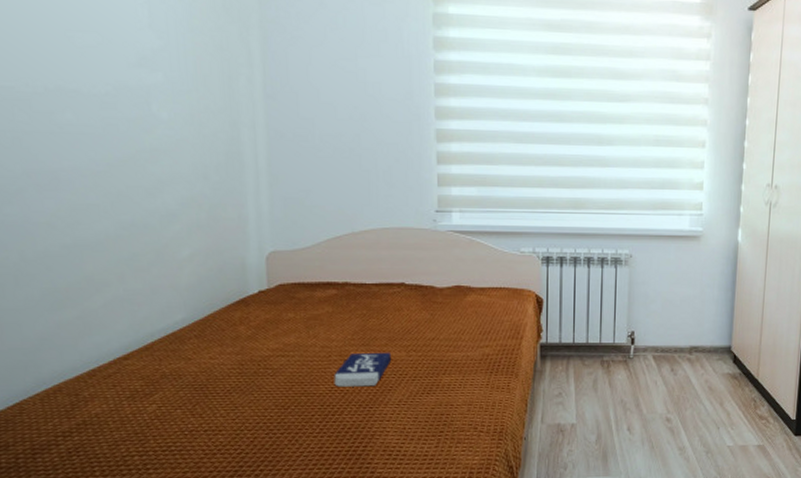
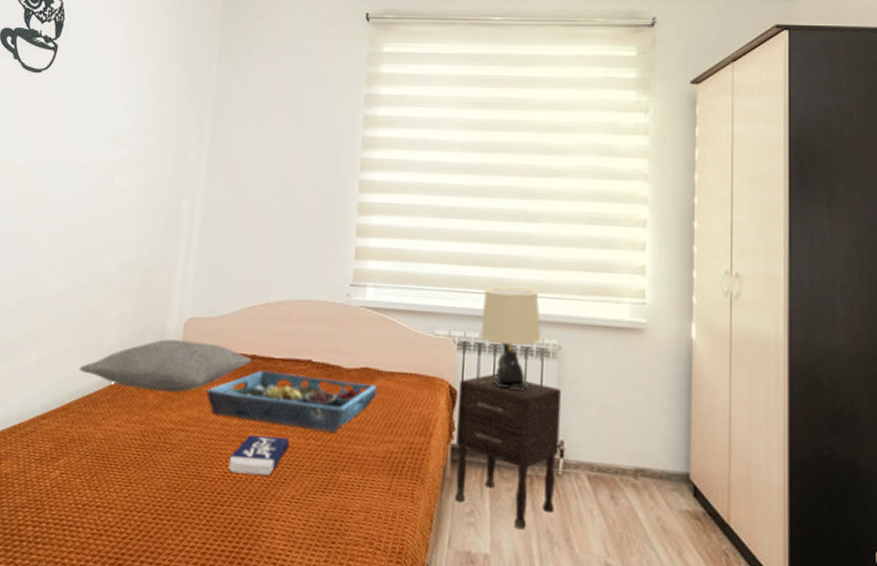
pillow: none [154,274,343,322] -> present [78,339,251,392]
serving tray: none [301,295,471,343] -> present [206,370,378,432]
nightstand: none [543,282,632,402] -> present [454,373,561,530]
table lamp: none [562,206,616,295] -> present [480,287,543,391]

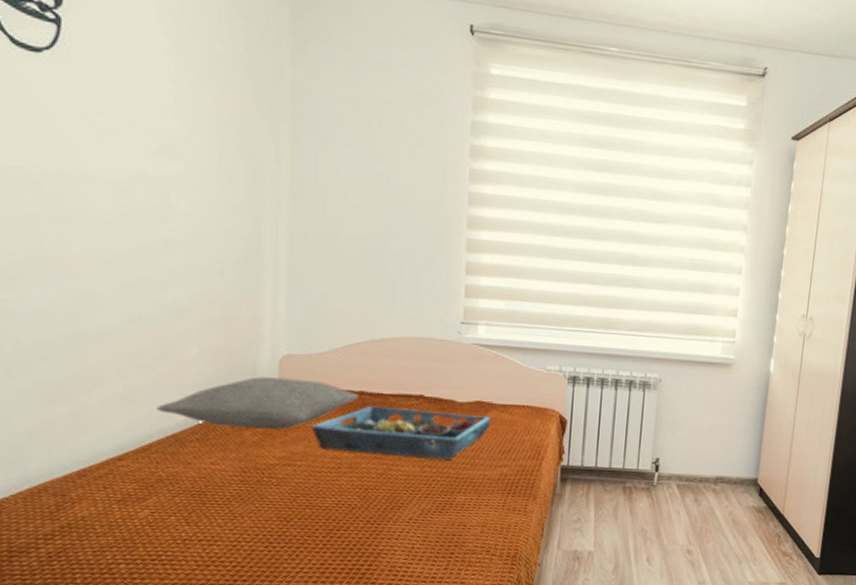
book: present [228,435,290,476] -> none [342,466,405,502]
nightstand: present [454,373,561,530] -> none [563,404,659,530]
table lamp: present [480,287,543,391] -> none [589,326,645,419]

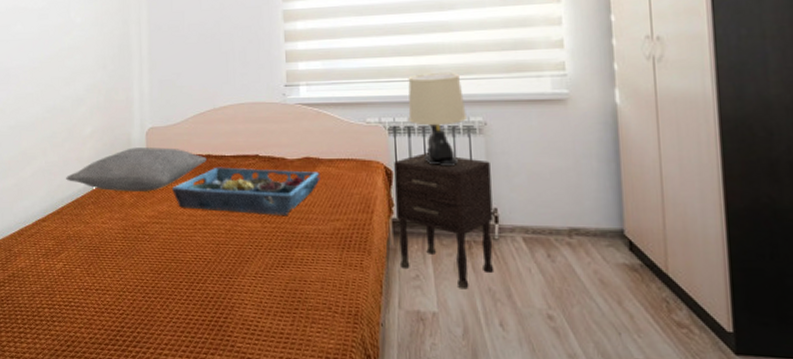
nightstand: none [563,404,659,530] -> present [394,153,494,290]
table lamp: none [589,326,645,419] -> present [408,73,468,167]

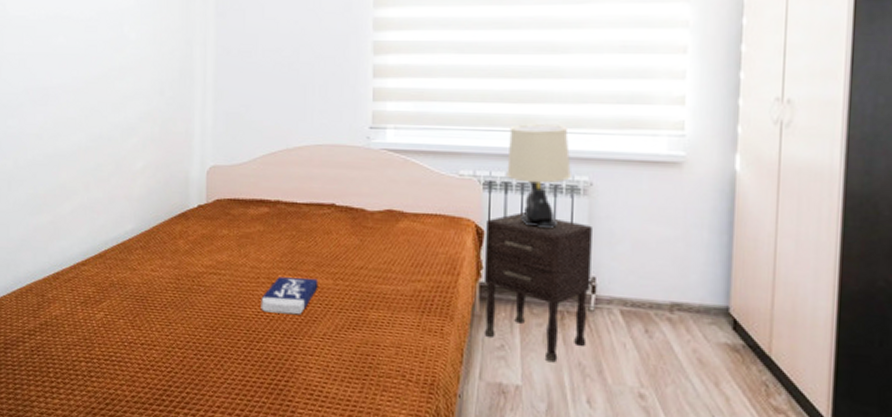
pillow: present [65,147,207,191] -> none [110,187,275,238]
serving tray: present [172,167,320,215] -> none [234,214,403,273]
book: none [198,222,249,257] -> present [261,277,319,315]

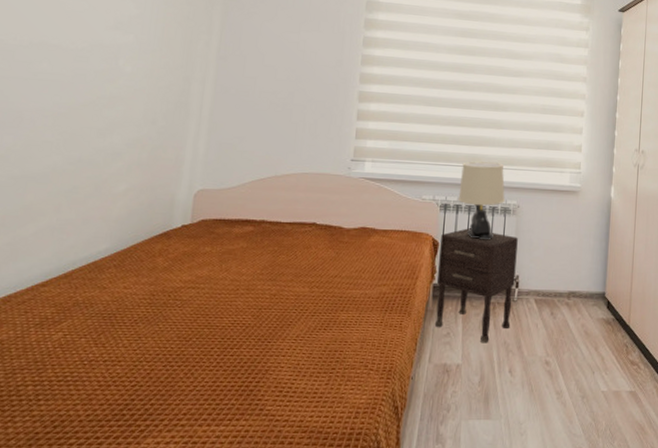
book: present [261,277,319,315] -> none [237,287,296,321]

